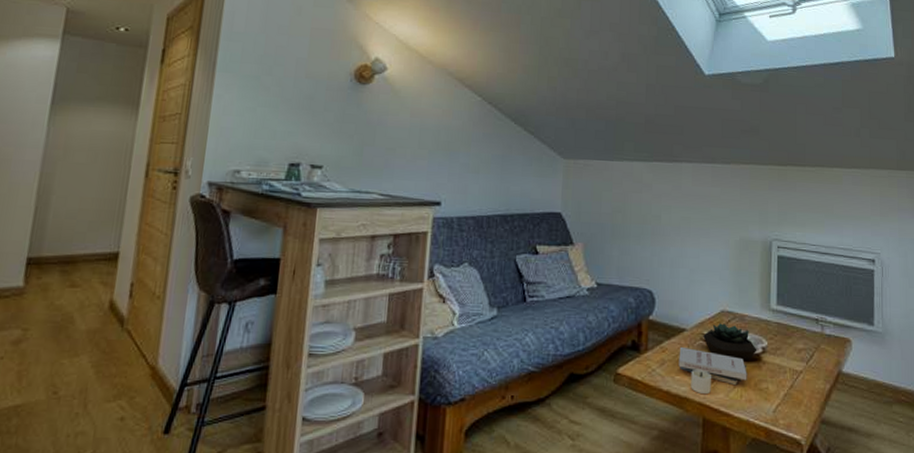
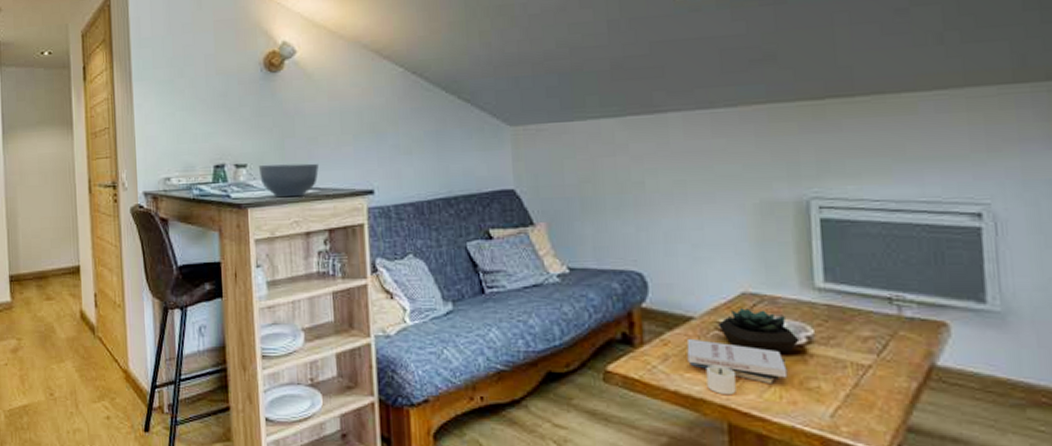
bowl: none [334,169,393,202] -> present [258,163,319,198]

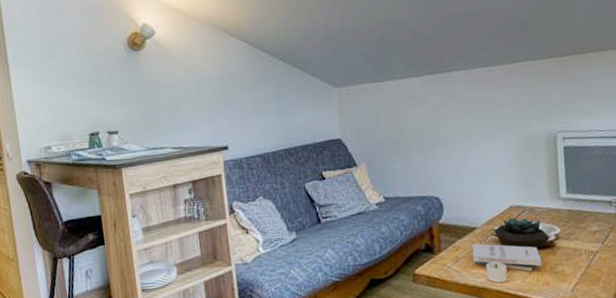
bowl: present [258,163,319,198] -> none [128,126,181,158]

